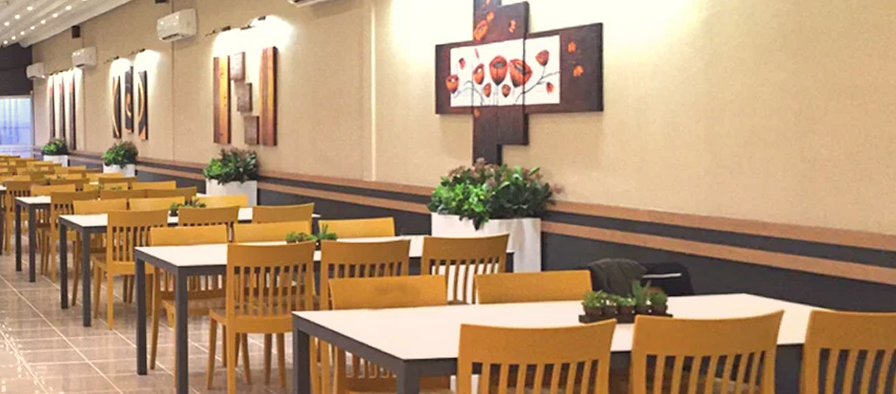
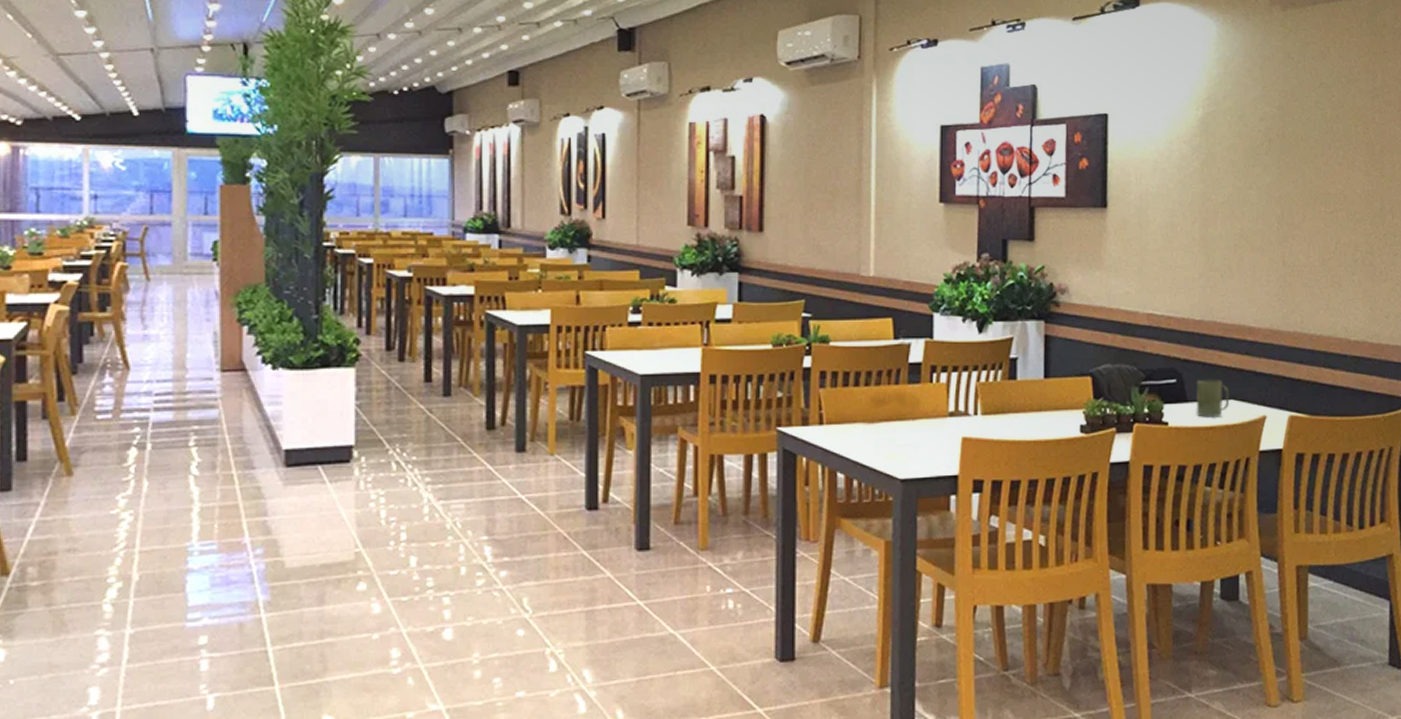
mug: none [702,273,742,310] -> present [1195,379,1230,417]

